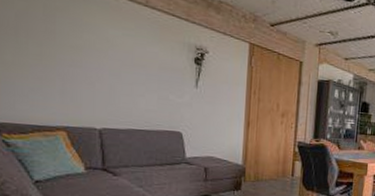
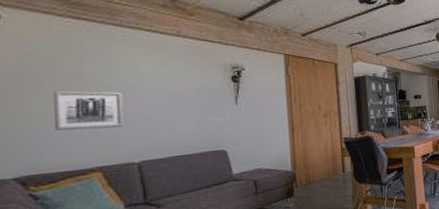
wall art: none [27,45,89,91] -> present [54,91,124,131]

